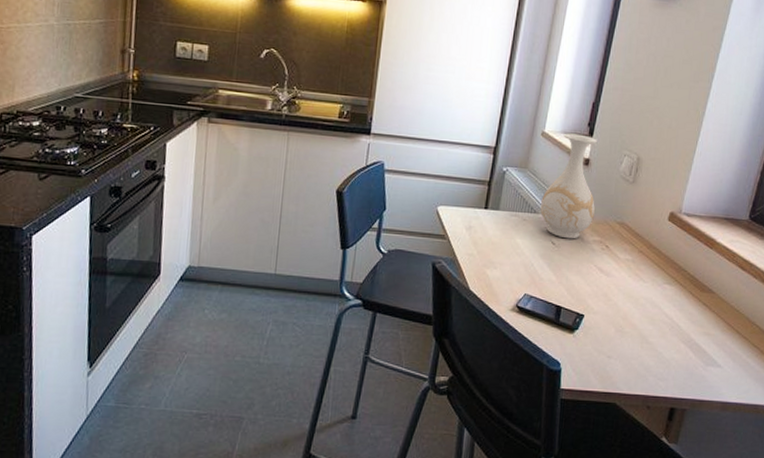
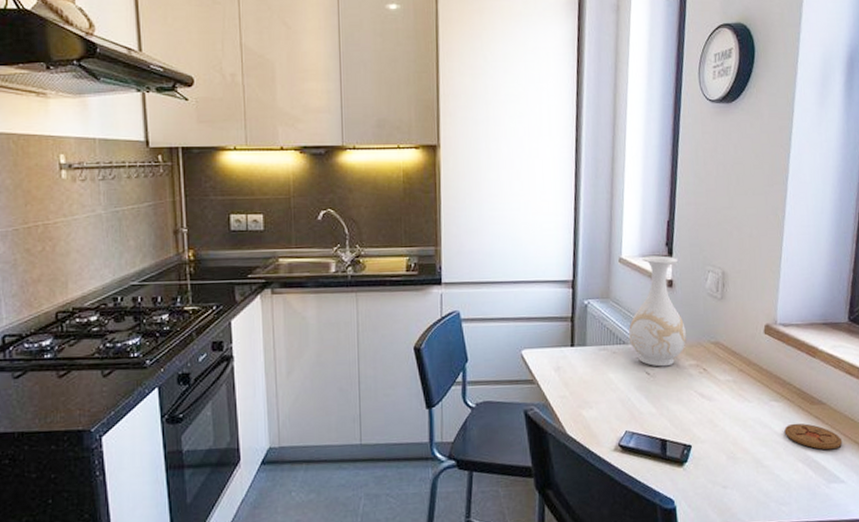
coaster: none [672,307,725,336] -> present [784,423,843,450]

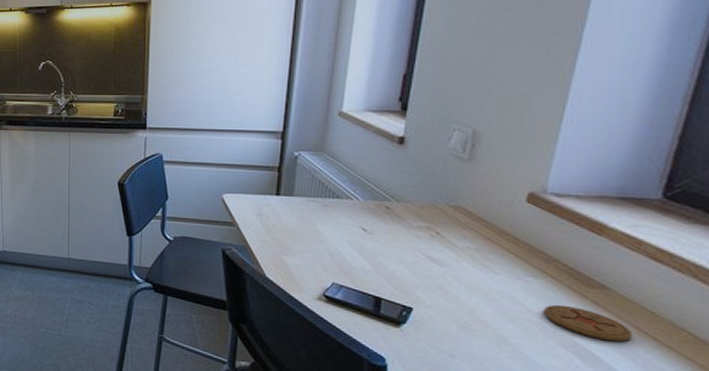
vase: present [629,255,686,367] -> none [345,111,417,225]

